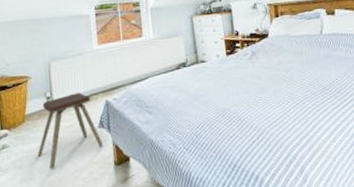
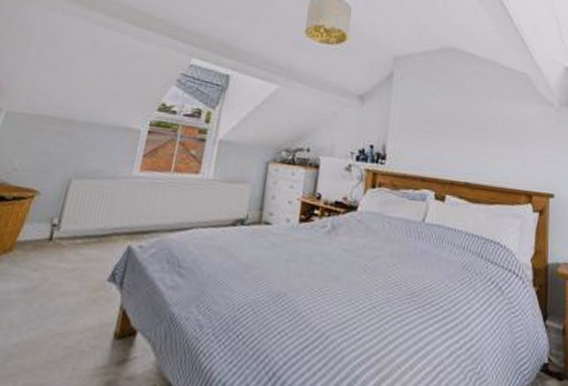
music stool: present [37,92,103,169] -> none [13,226,109,325]

